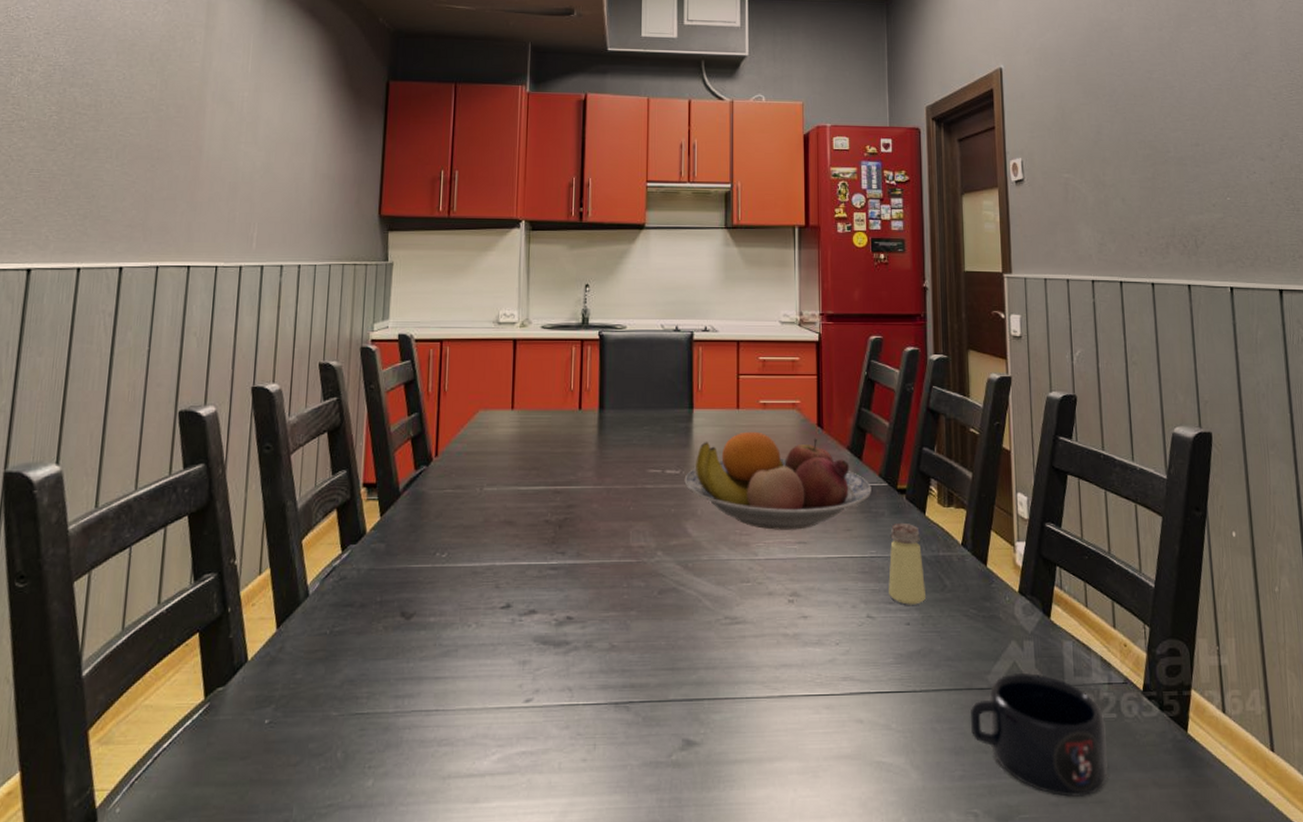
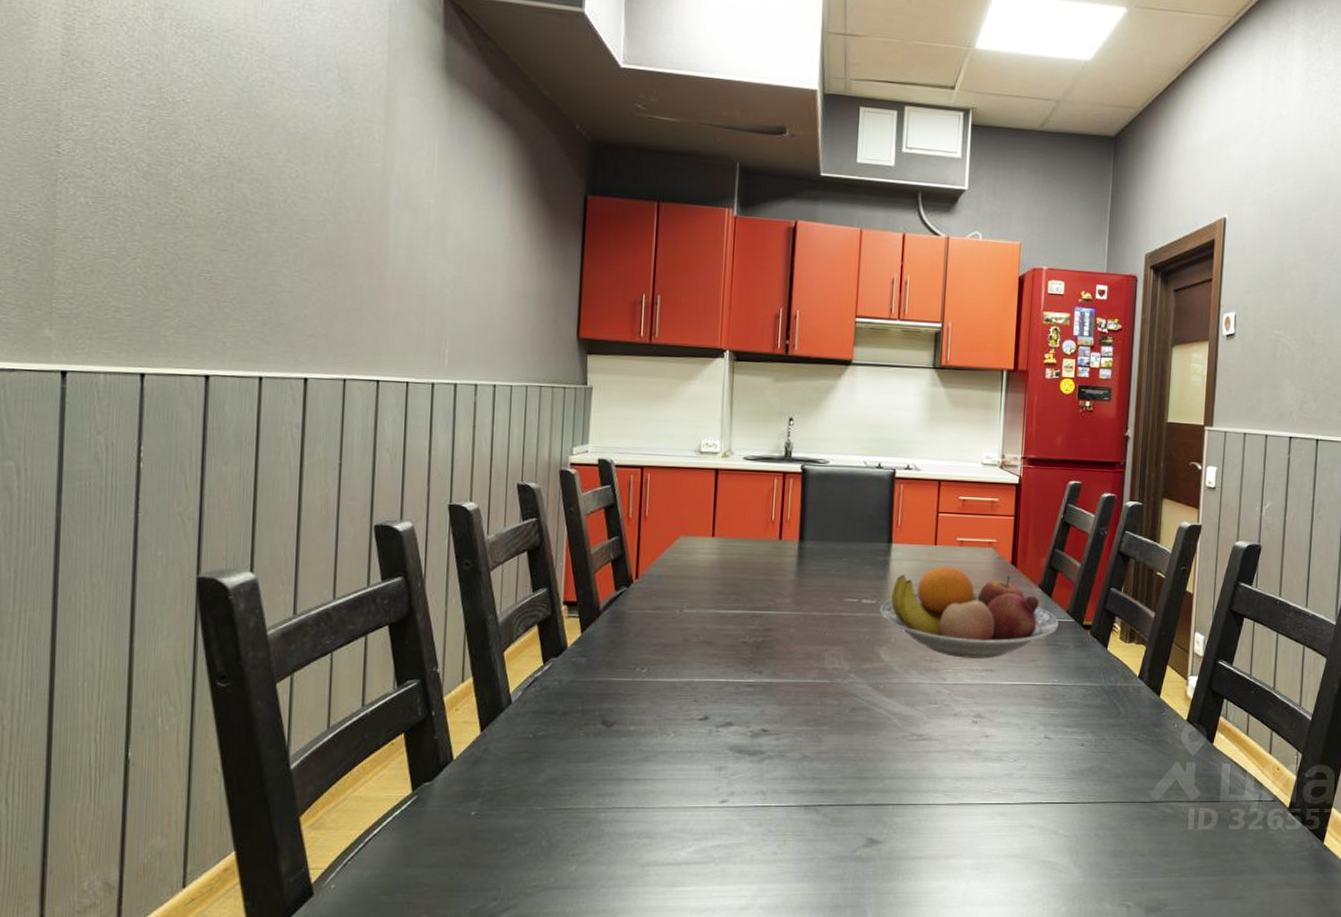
saltshaker: present [888,522,927,605] -> none [1067,655,1102,729]
mug: present [970,672,1108,797] -> none [1130,789,1252,893]

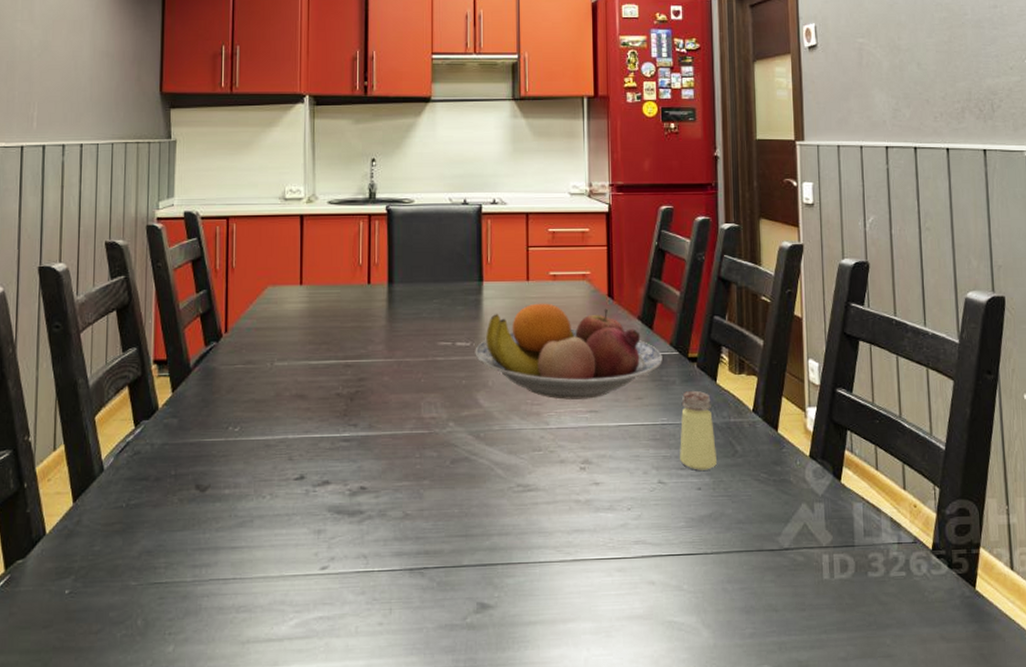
saltshaker: none [1067,655,1102,729] -> present [680,390,718,470]

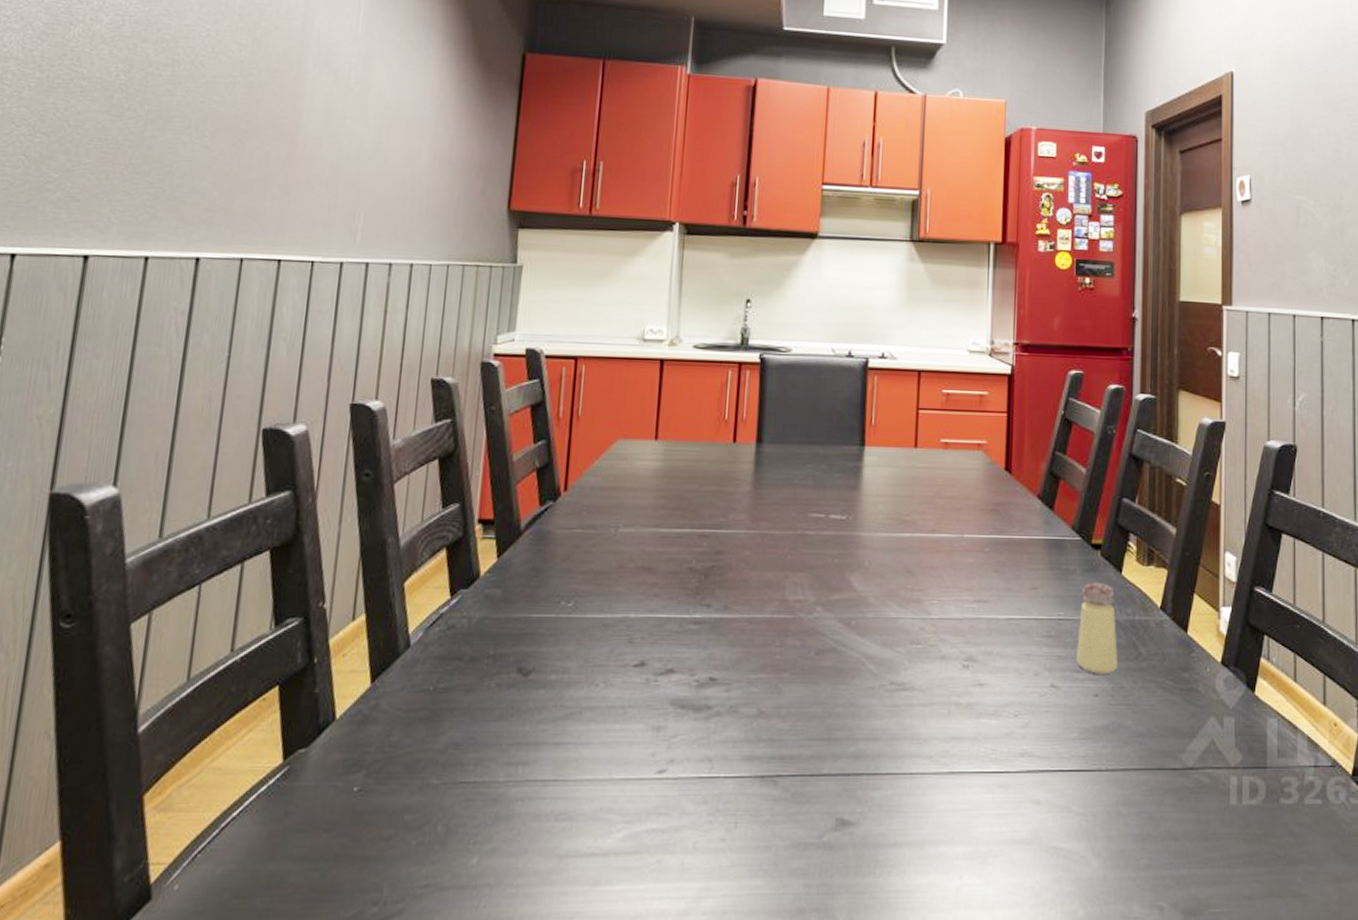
fruit bowl: present [475,303,663,400] -> none [850,474,1063,587]

